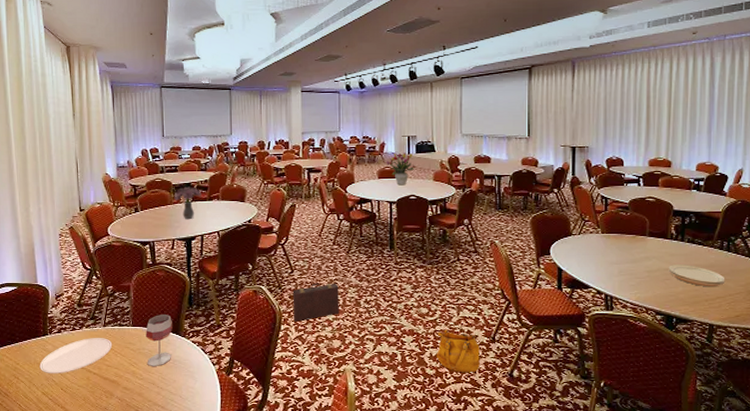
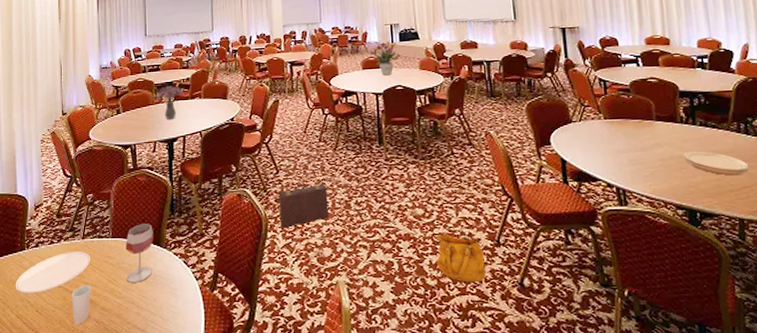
cup: none [95,367,114,401] -> present [72,285,91,325]

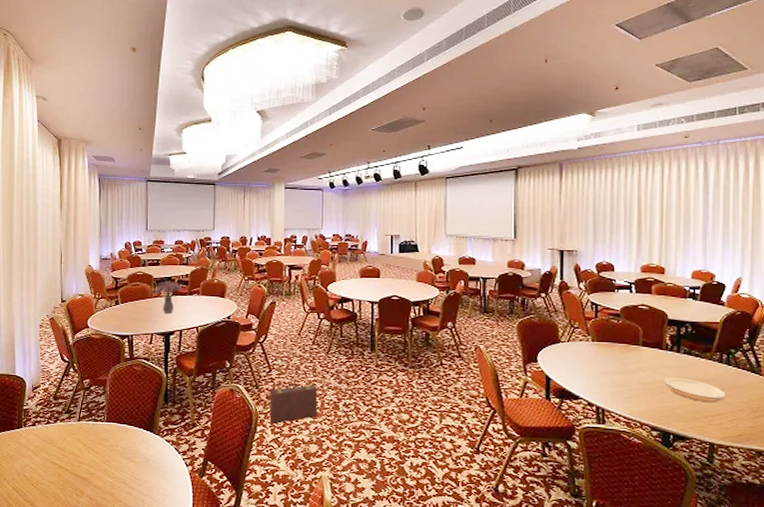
plate: present [15,252,91,294] -> none [12,432,86,469]
cup: present [72,285,91,325] -> none [66,463,85,500]
wineglass: present [126,224,154,284] -> none [119,411,147,466]
flower arrangement: present [370,41,400,76] -> none [369,252,398,285]
handbag: present [436,232,486,283] -> none [417,437,463,486]

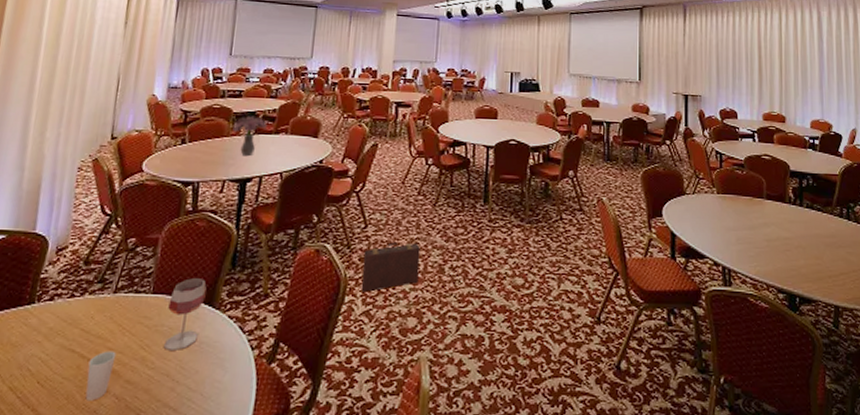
cup: none [66,463,85,500] -> present [85,350,117,401]
wineglass: none [119,411,147,466] -> present [163,278,207,352]
plate: present [664,377,726,403] -> none [788,233,848,261]

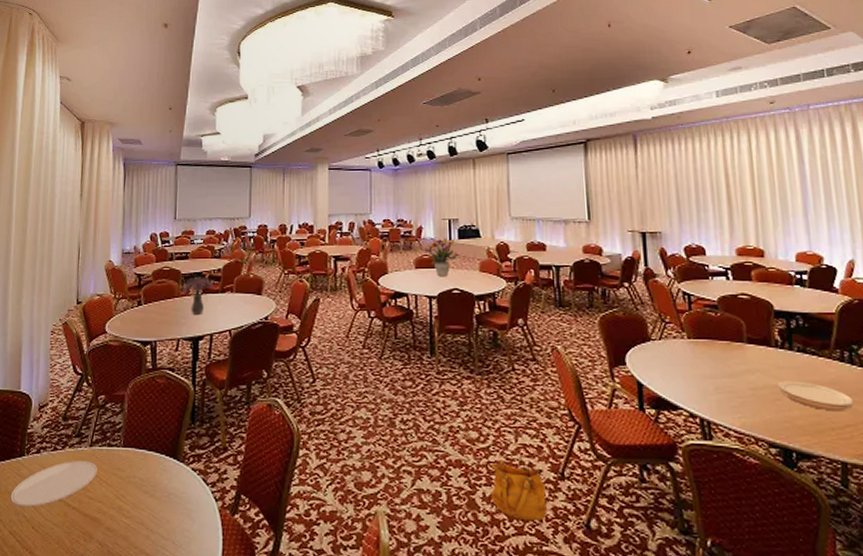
plate: none [13,309,122,361] -> present [10,461,98,508]
cup: present [85,350,117,401] -> none [73,500,96,546]
wineglass: present [163,278,207,352] -> none [136,433,170,502]
briefcase: present [361,242,420,292] -> none [314,396,370,446]
flower arrangement: none [486,90,517,128] -> present [425,238,458,277]
handbag: none [531,306,583,364] -> present [490,460,547,522]
plate: none [788,233,848,261] -> present [777,380,854,412]

